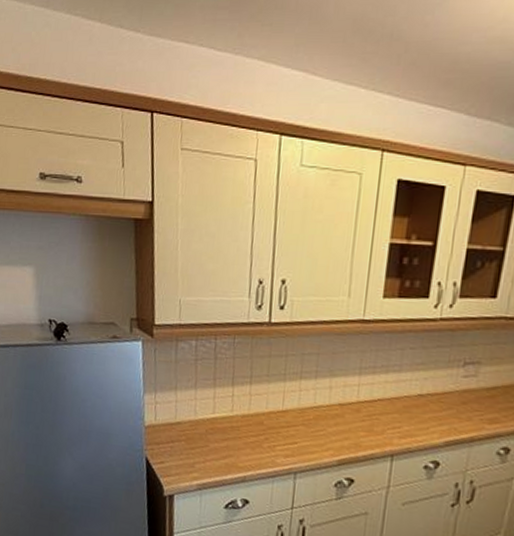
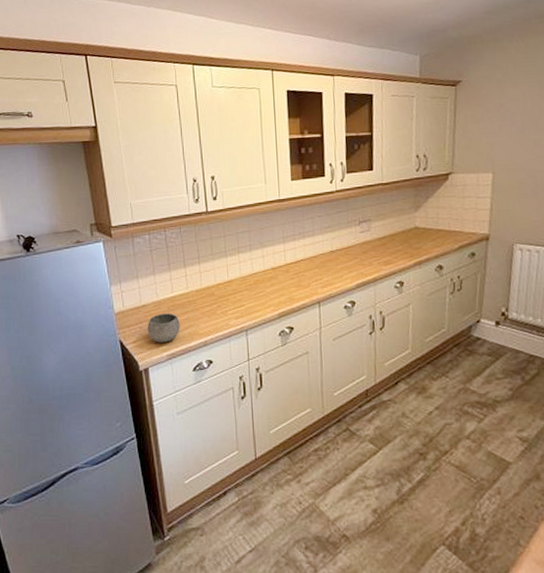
bowl: none [178,435,218,470] -> present [147,313,180,343]

